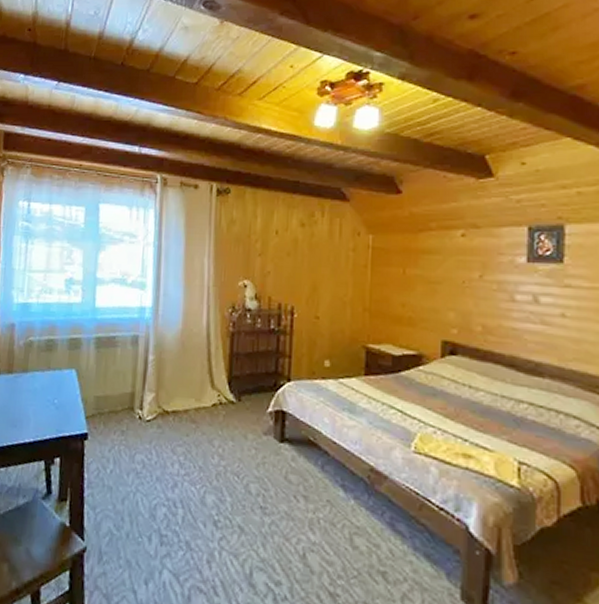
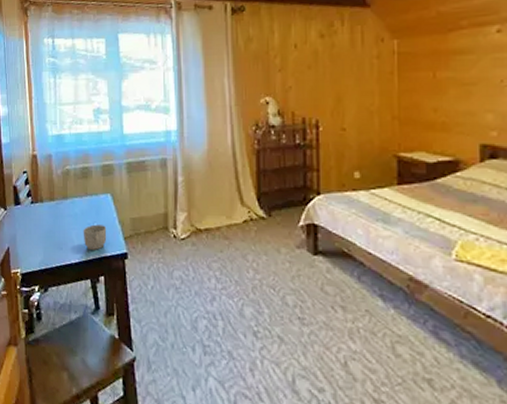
mug: none [41,401,68,429] -> present [83,224,107,250]

